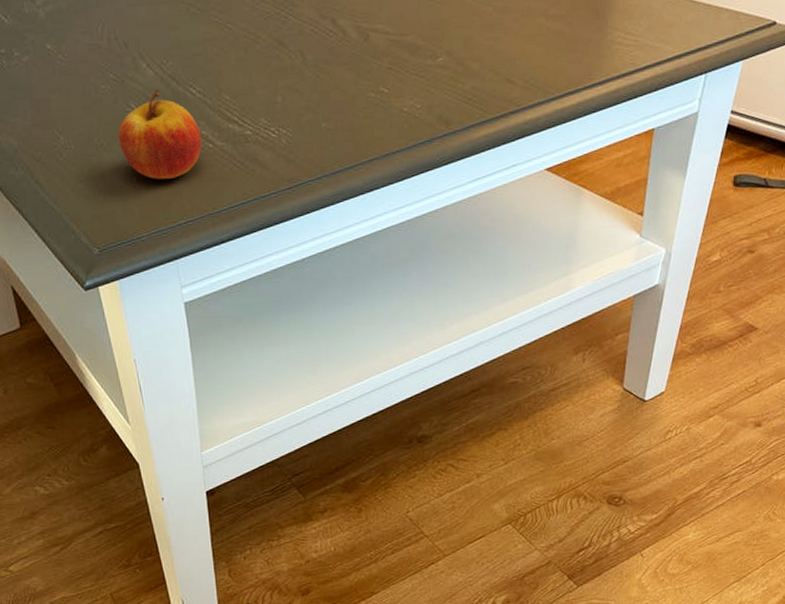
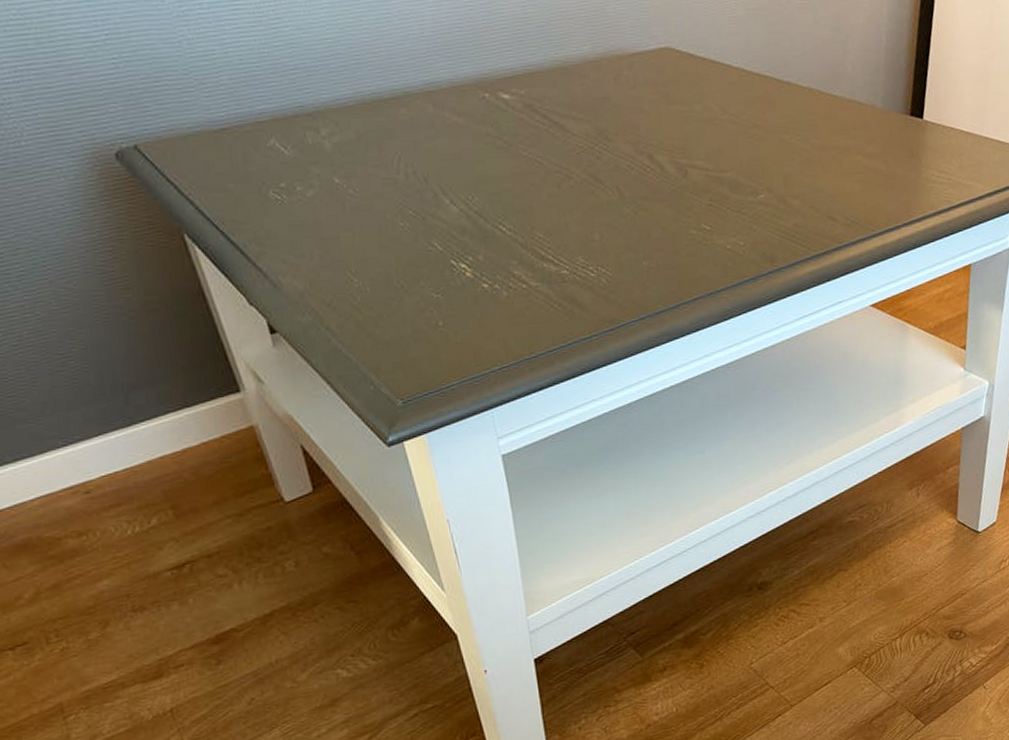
apple: present [118,89,202,180] -> none [420,227,515,323]

